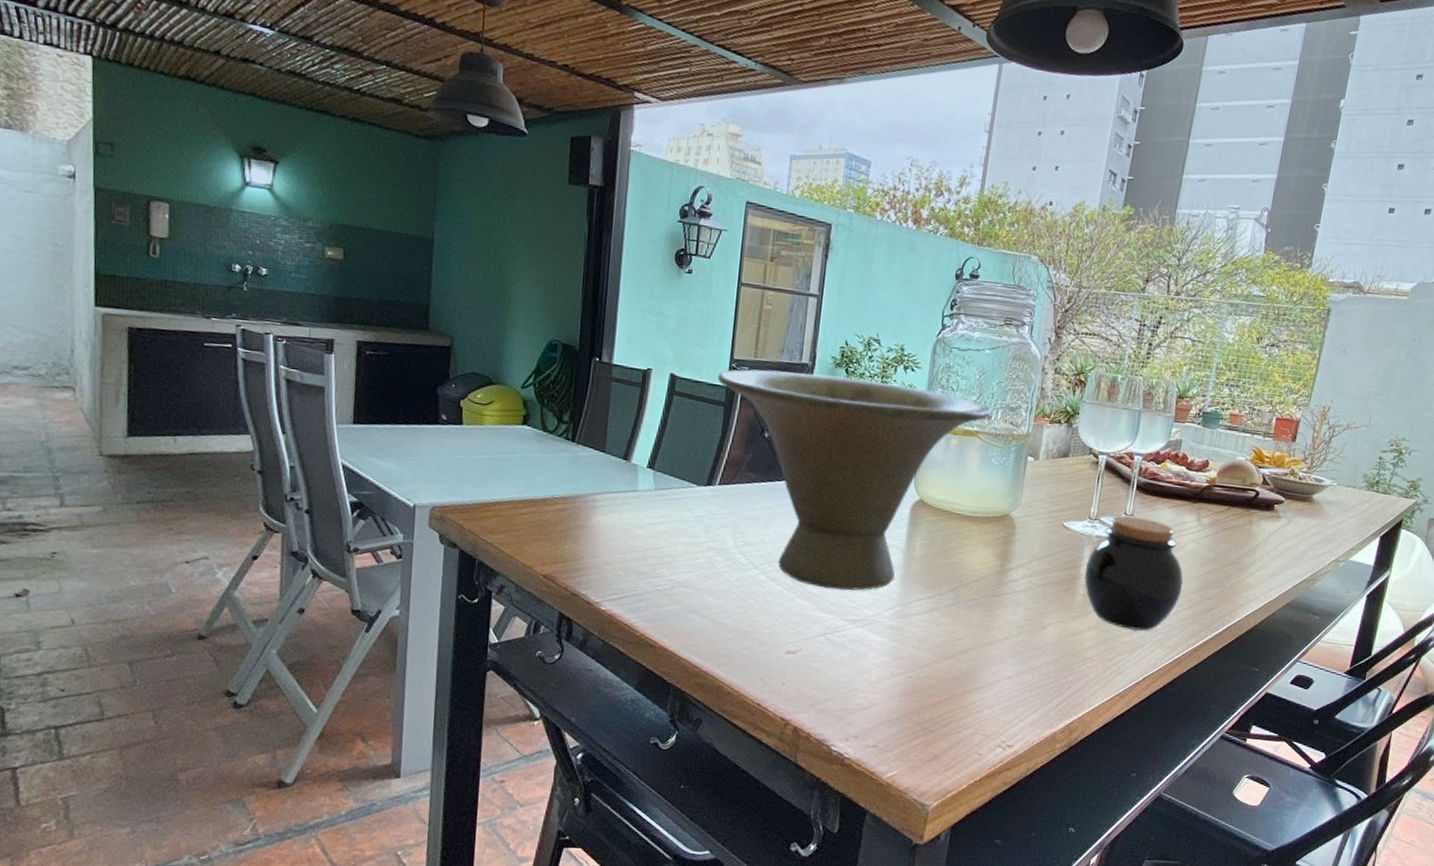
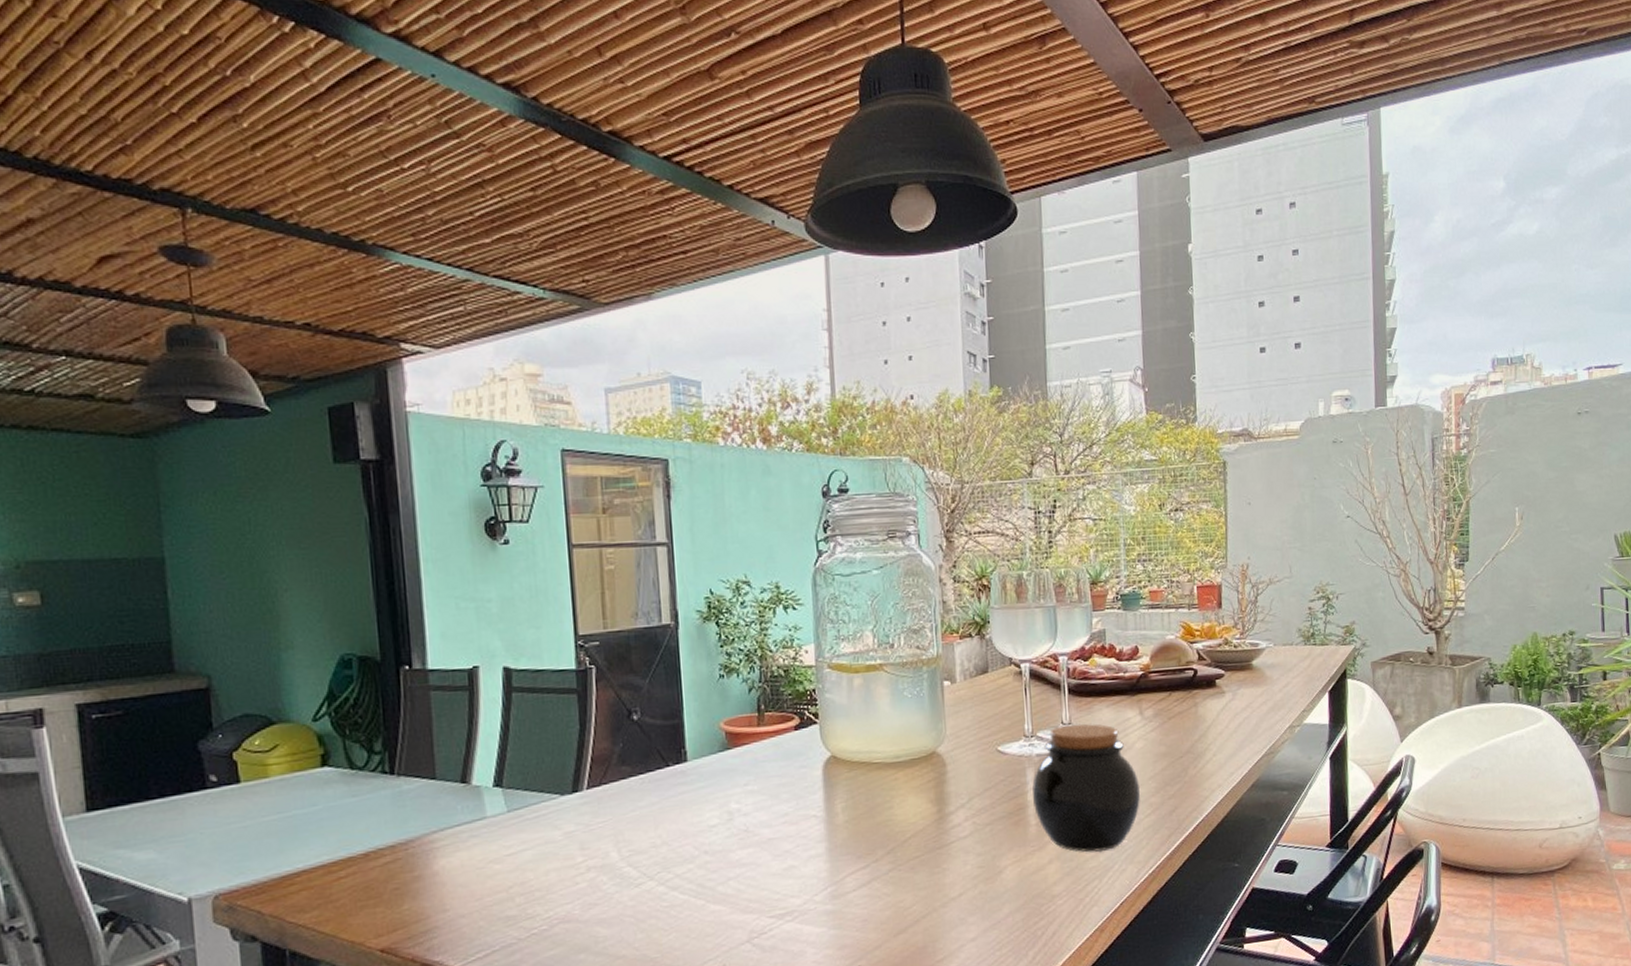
bowl: present [717,368,991,591] -> none [562,627,892,885]

